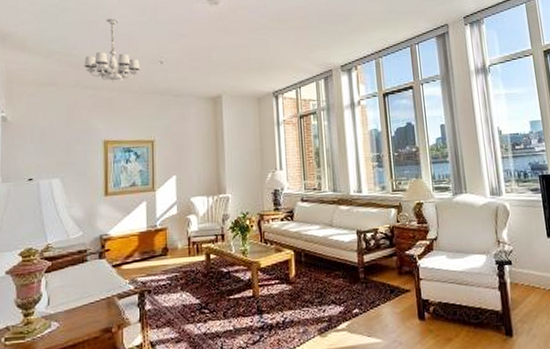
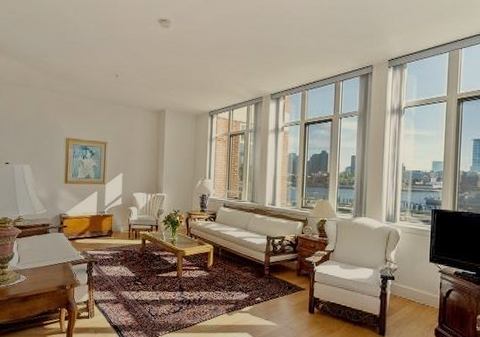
chandelier: present [84,18,141,82] -> none [52,32,99,89]

